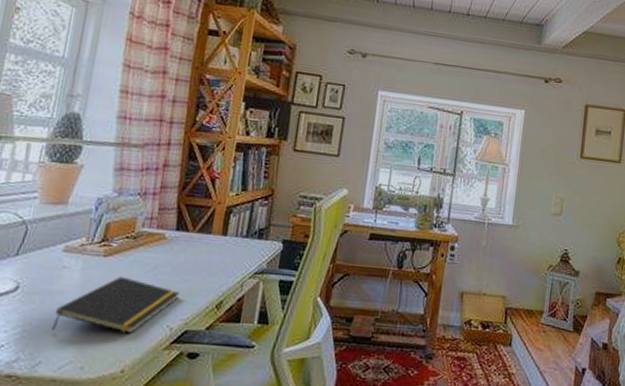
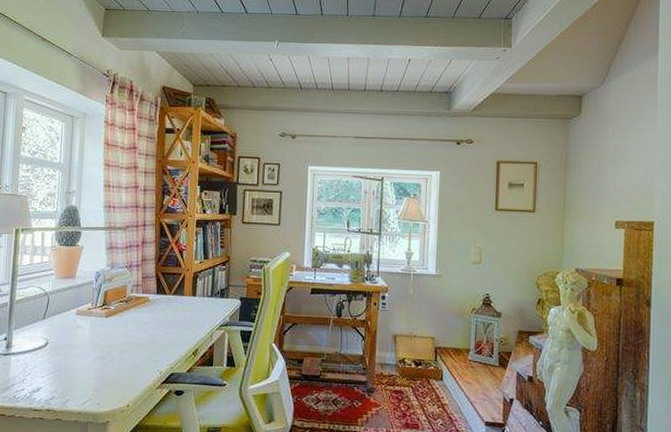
notepad: present [51,276,181,333] -> none [74,332,165,376]

